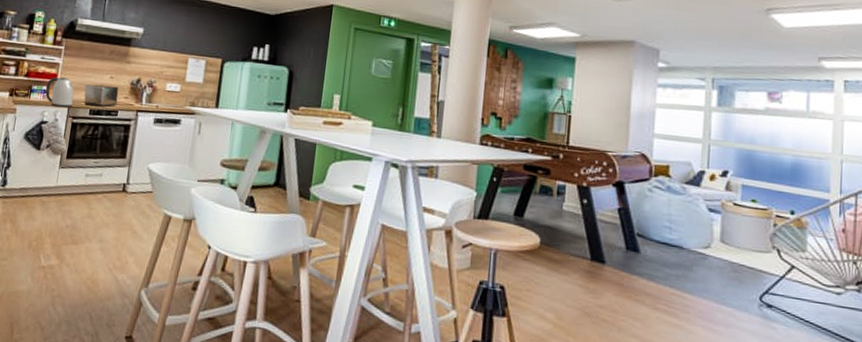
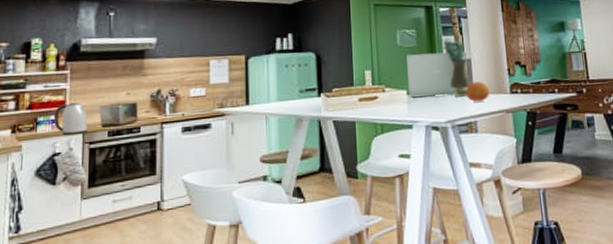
laptop: none [374,86,442,135] -> present [406,51,469,98]
vase: none [417,74,441,139] -> present [443,38,471,97]
fruit: none [432,125,459,147] -> present [465,82,490,102]

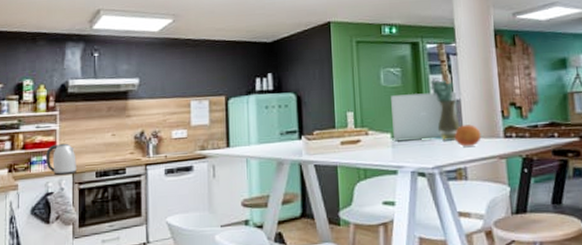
toaster: present [99,102,138,128] -> none [87,143,123,168]

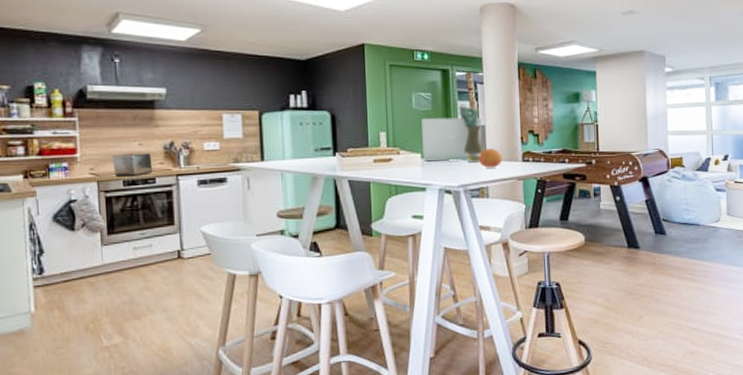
kettle: present [46,143,78,176] -> none [66,150,103,184]
toaster: none [87,143,123,168] -> present [111,153,153,177]

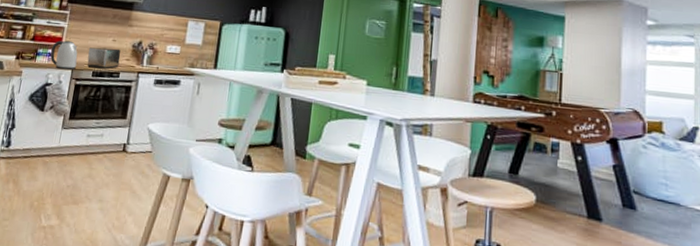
kettle: none [66,150,103,184] -> present [50,40,78,71]
laptop: present [422,117,482,161] -> none [368,46,434,94]
vase: present [458,103,484,163] -> none [410,34,434,97]
fruit: present [478,148,502,168] -> none [425,84,452,106]

